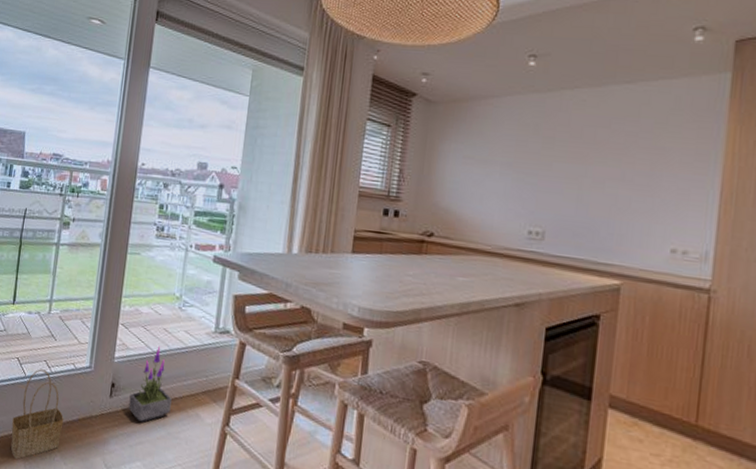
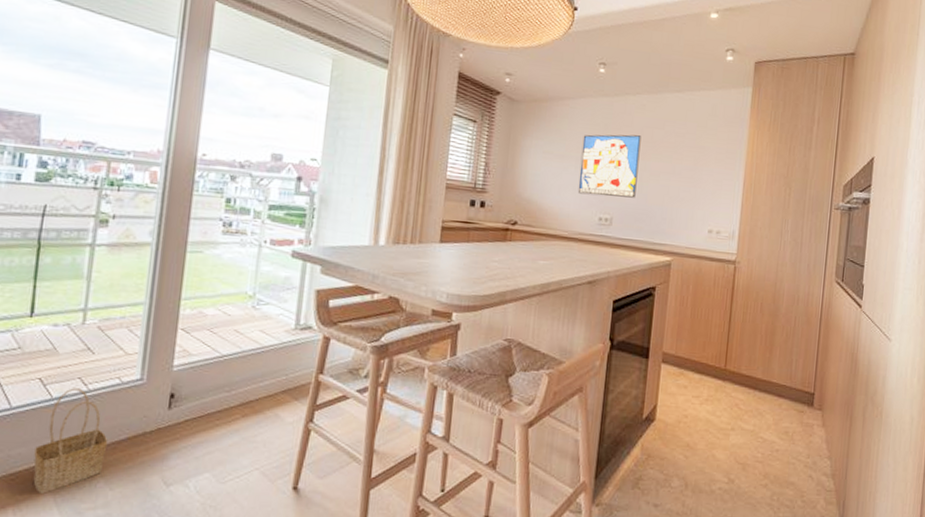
potted plant: present [128,346,172,423] -> none [192,348,246,431]
wall art: none [503,135,581,209] -> present [577,134,641,198]

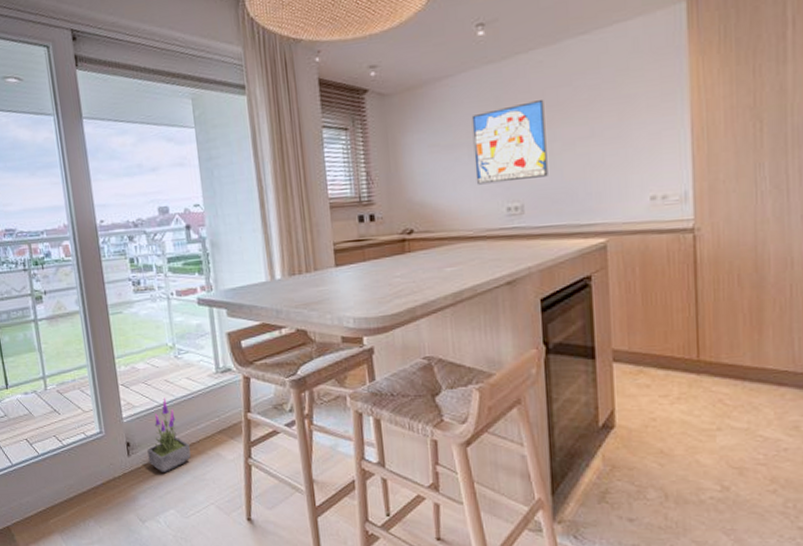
basket: present [33,388,108,494] -> none [37,444,90,533]
potted plant: none [192,348,246,431] -> present [147,397,191,472]

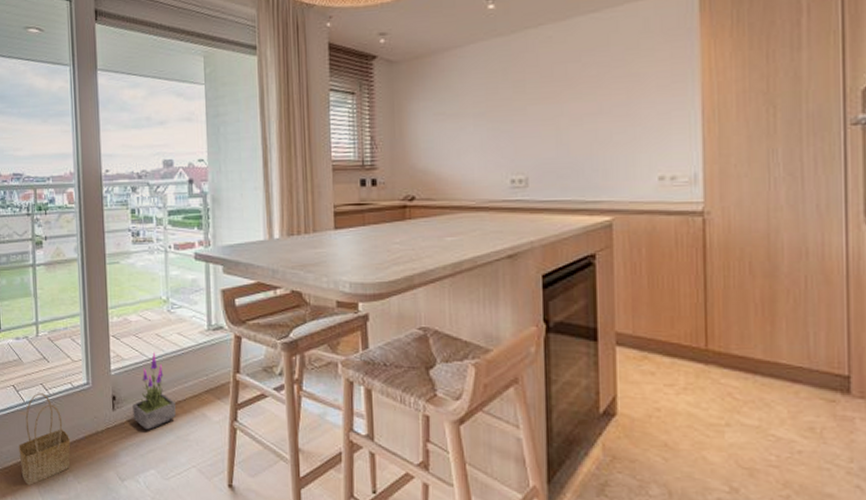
basket: none [37,444,90,533] -> present [19,393,71,485]
wall art: present [471,100,548,185] -> none [478,75,554,155]

